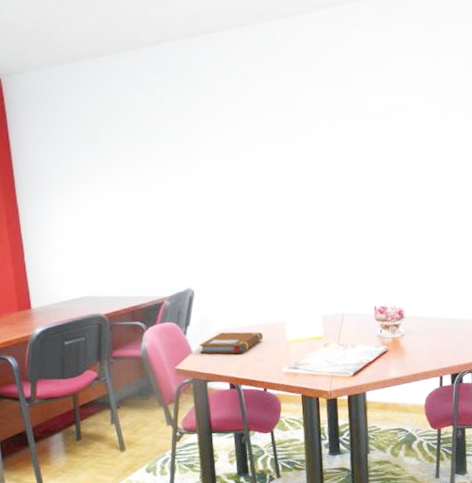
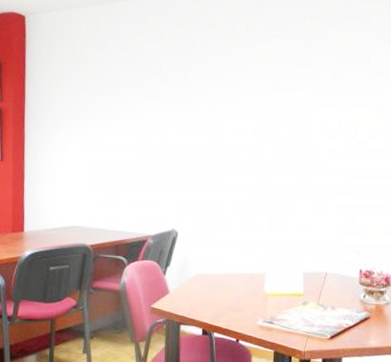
notebook: present [199,331,264,354] -> none [176,277,242,301]

